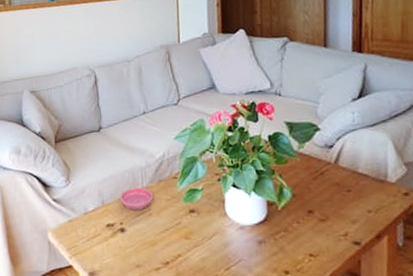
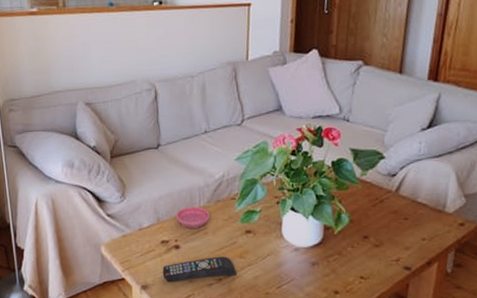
remote control: none [109,238,184,269] -> present [162,256,237,283]

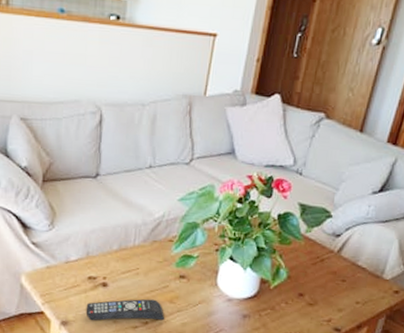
saucer: present [175,207,210,228] -> none [106,244,144,268]

